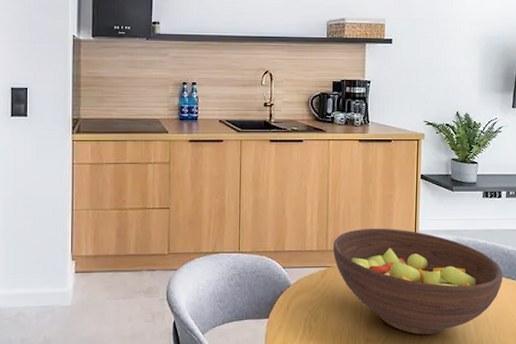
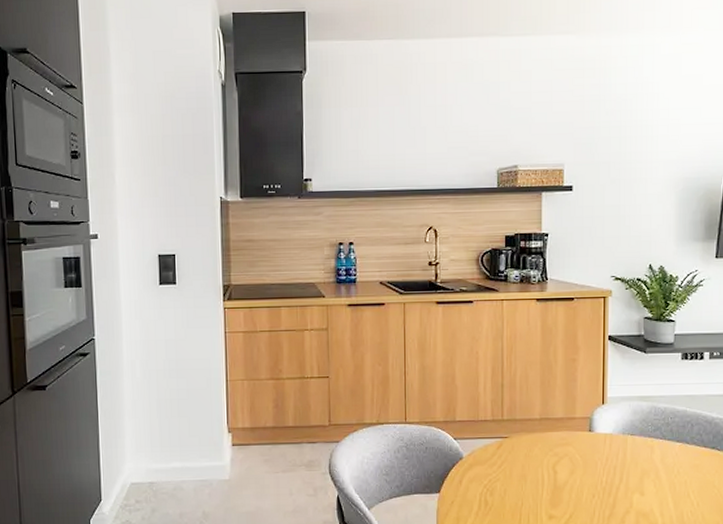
fruit bowl: present [333,228,502,335] -> none [509,395,706,511]

